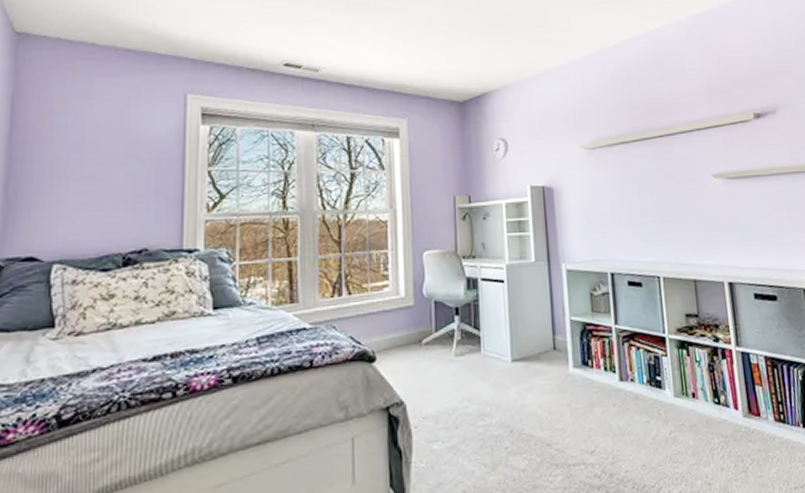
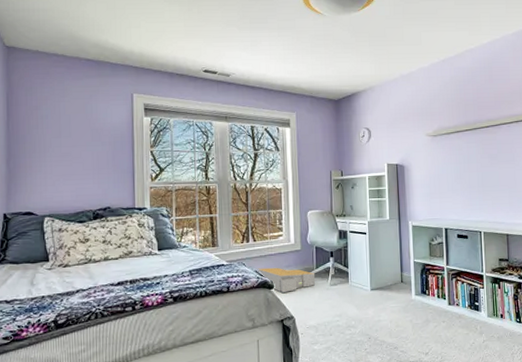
architectural model: none [352,331,435,367] -> present [257,267,316,293]

